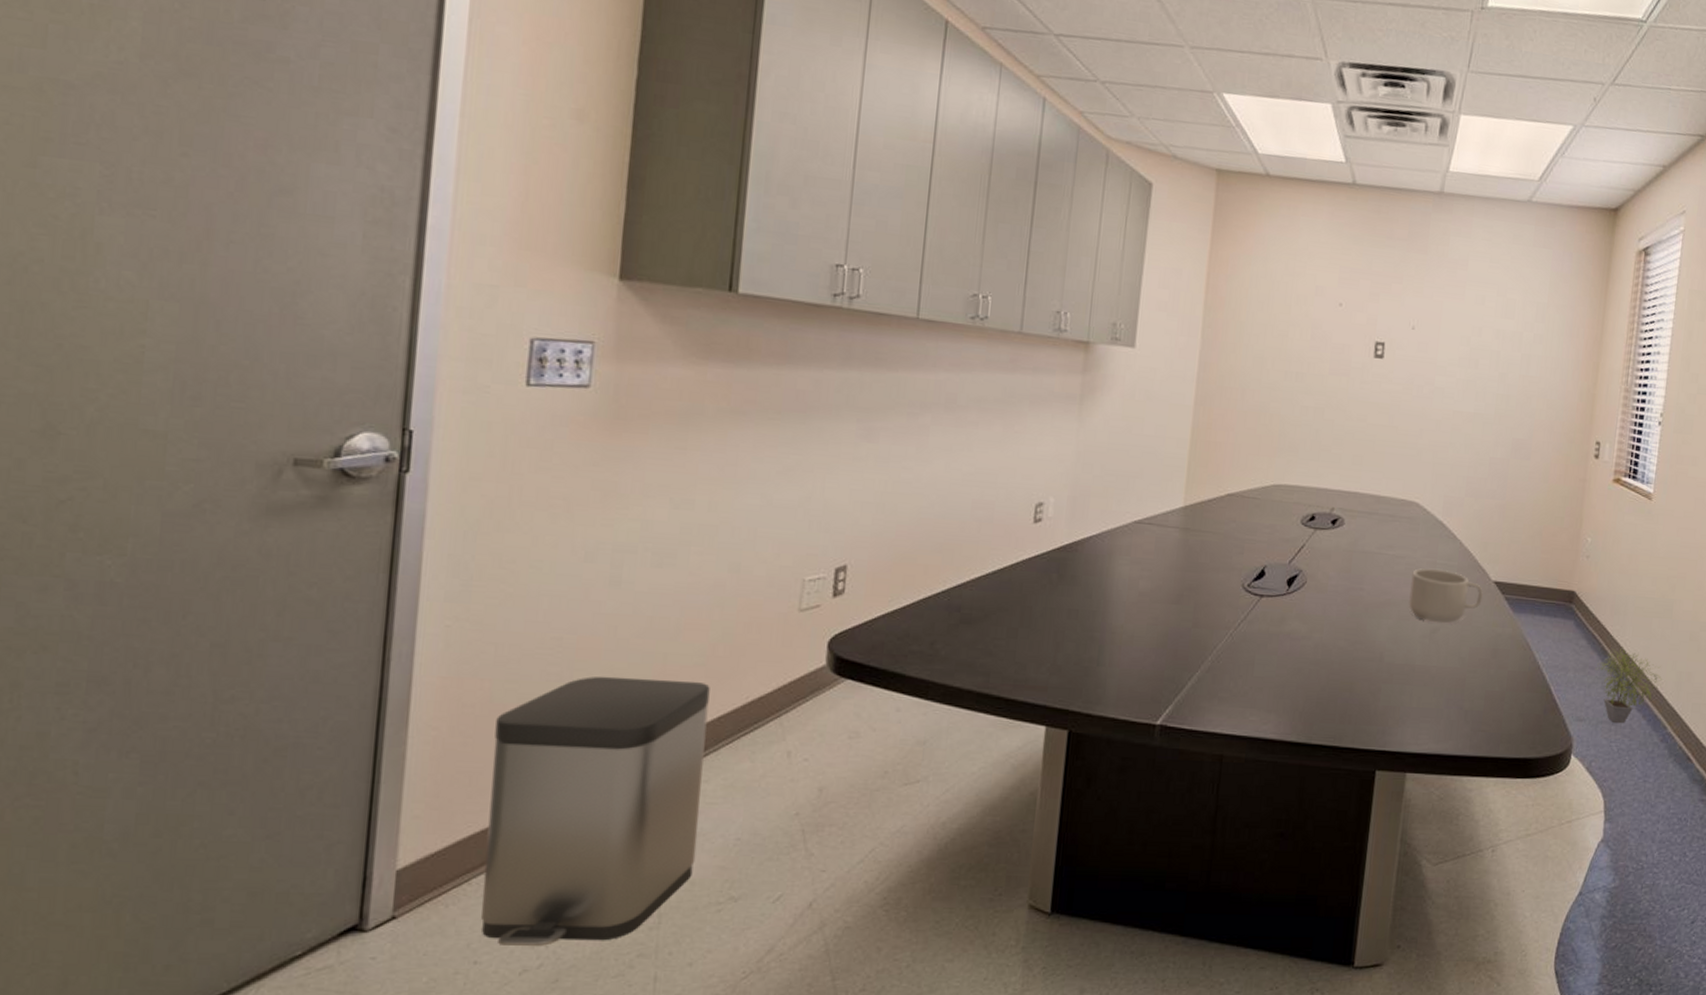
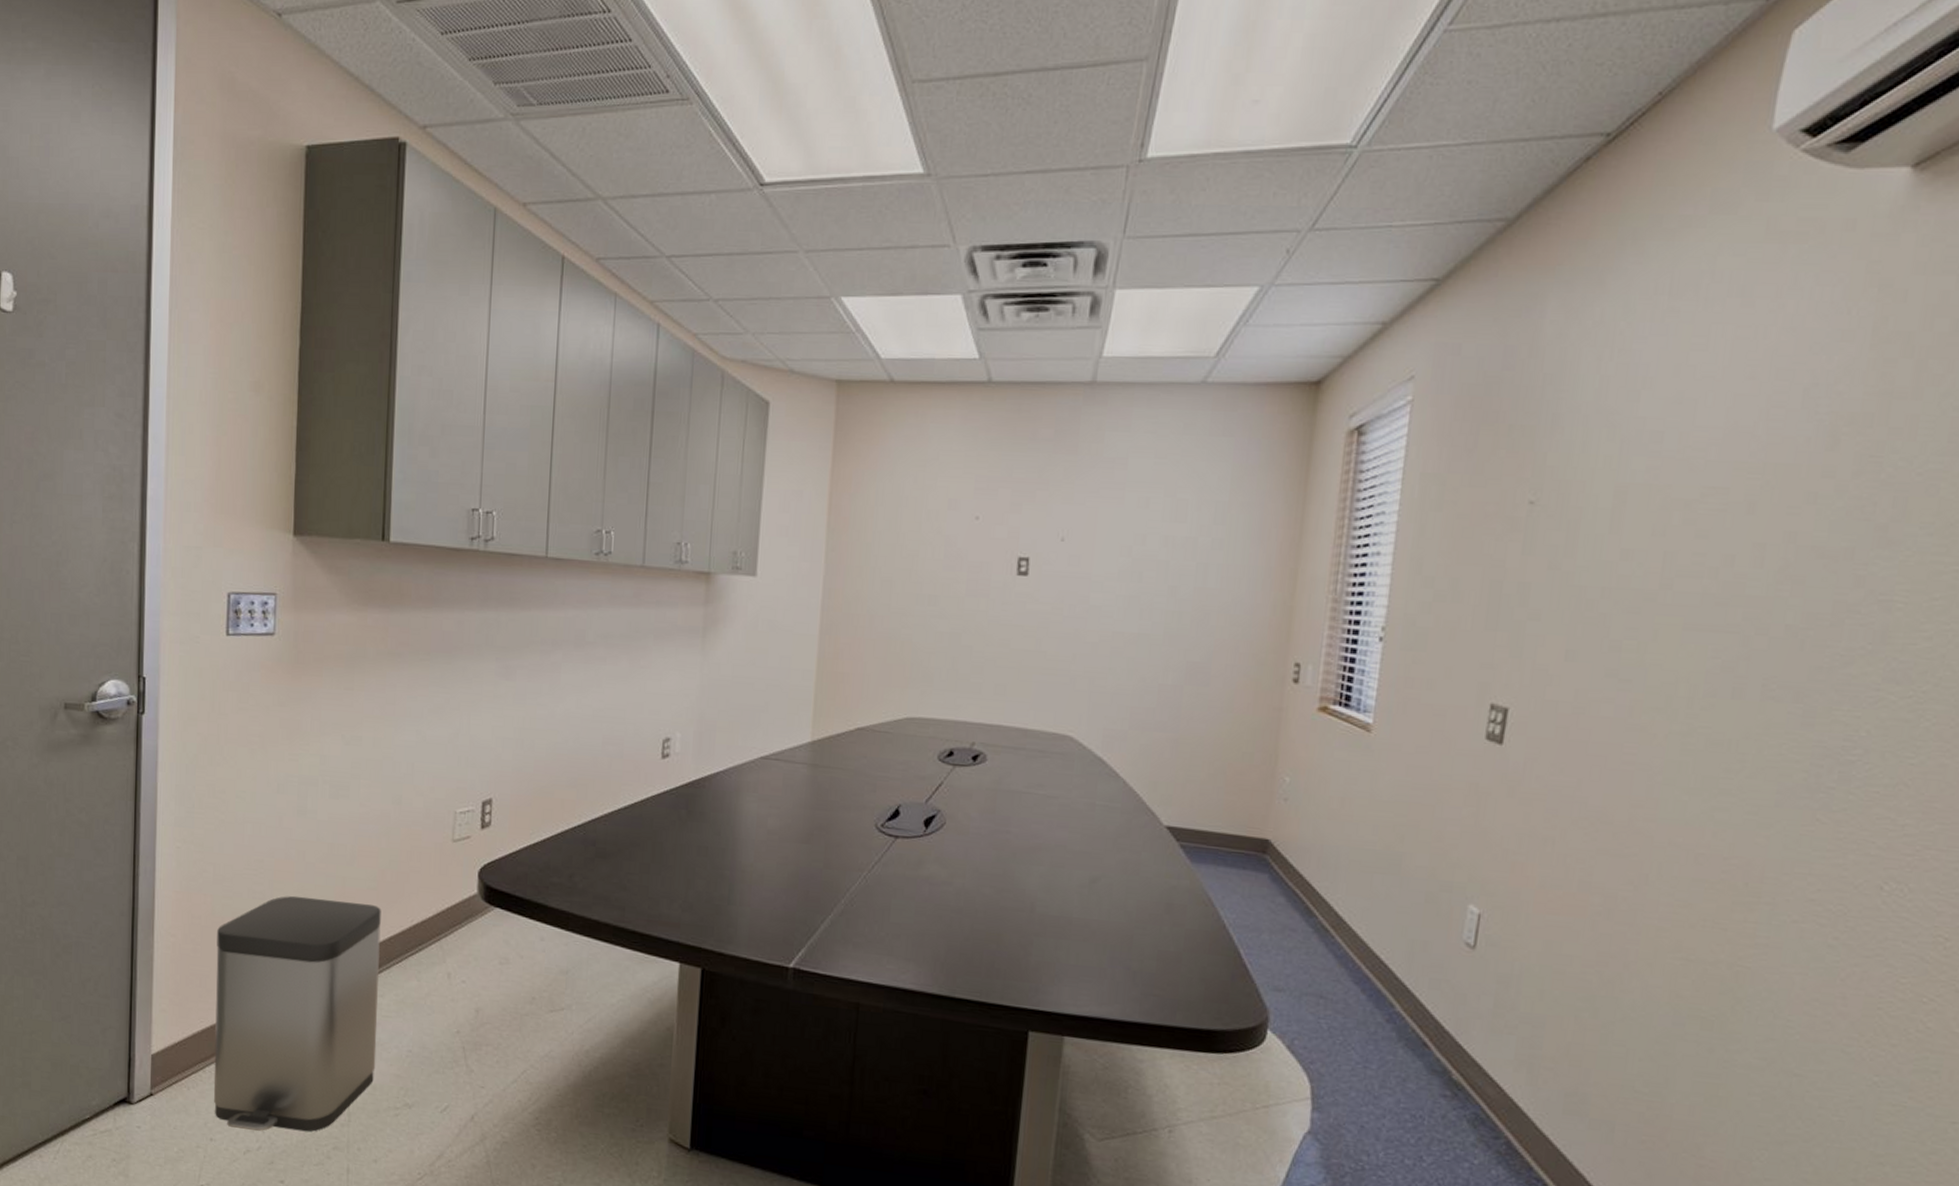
cup: present [1409,568,1483,624] -> none [1063,810,1153,873]
potted plant: present [1596,647,1663,723] -> none [1298,907,1389,997]

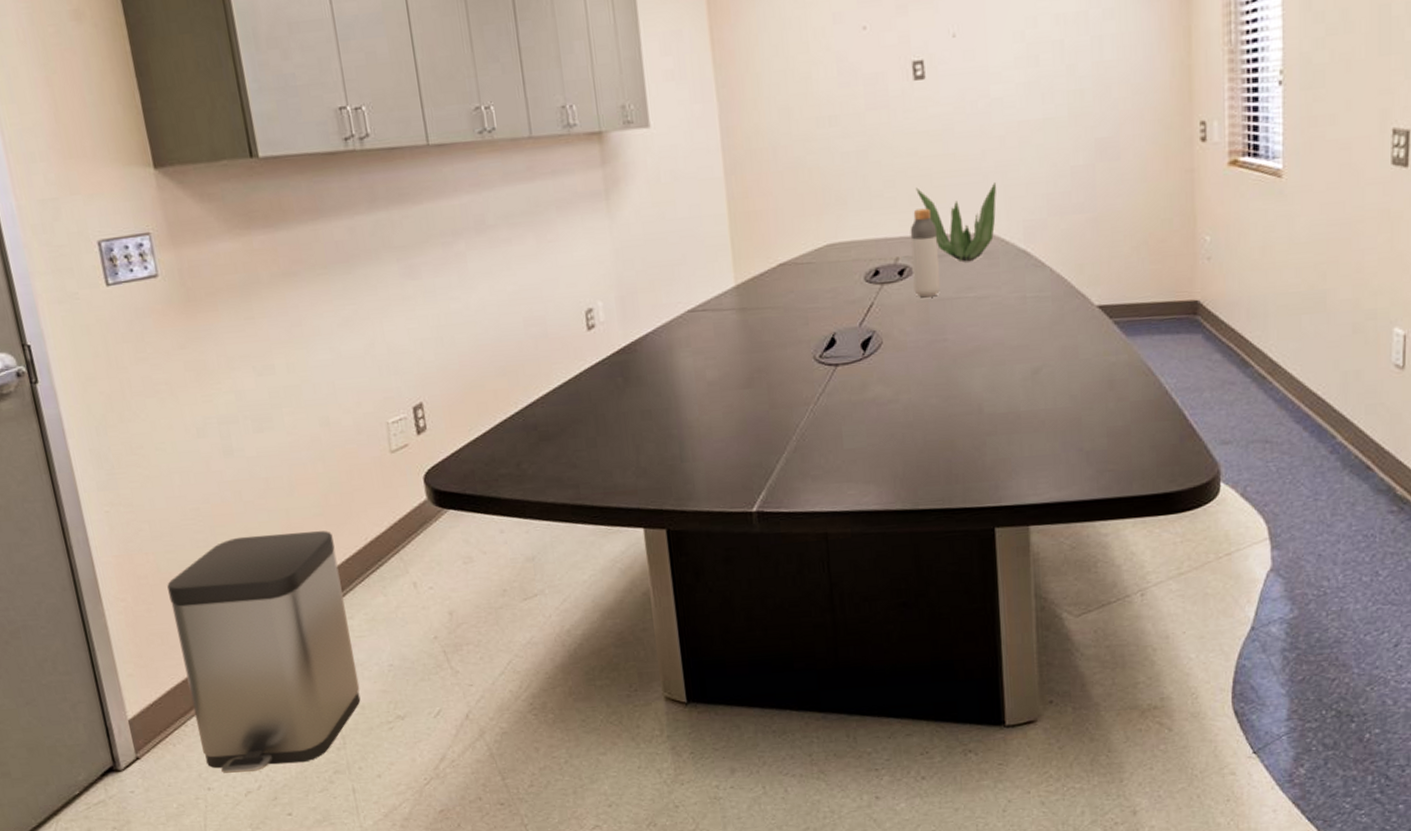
bottle: none [985,699,1016,787] -> present [910,208,940,298]
plant: none [1002,678,1082,760] -> present [916,183,996,263]

